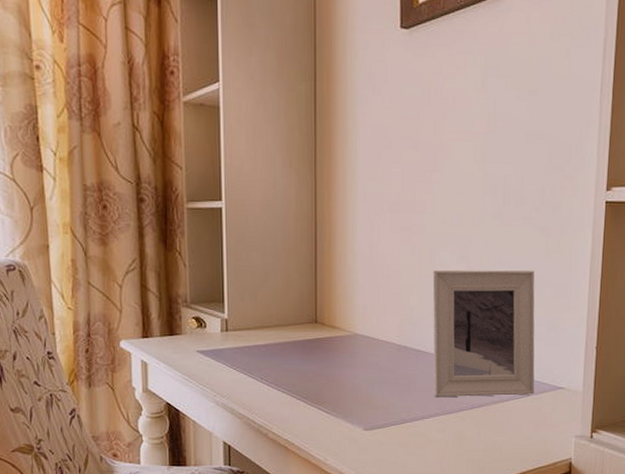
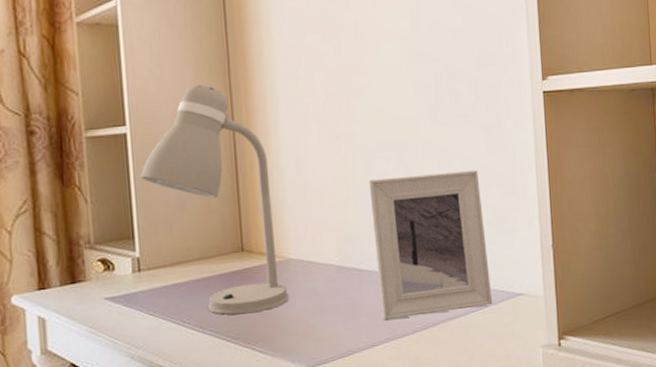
desk lamp: none [231,168,354,378] -> present [140,84,290,315]

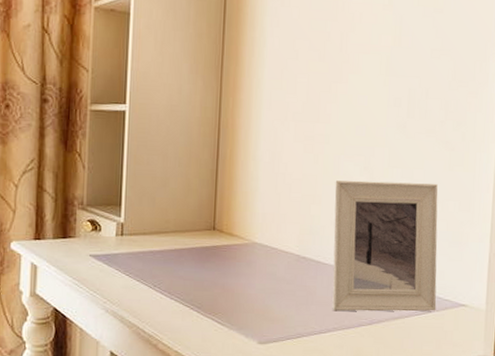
desk lamp: present [140,84,290,315] -> none [132,74,251,287]

